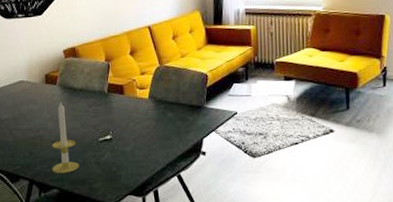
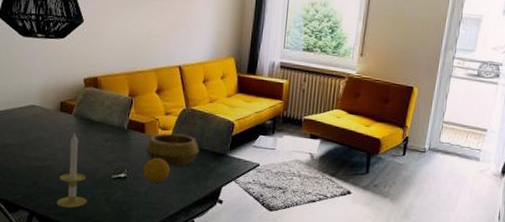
decorative bowl: none [126,91,178,123] -> present [145,133,200,167]
fruit: none [126,116,151,141] -> present [142,157,170,183]

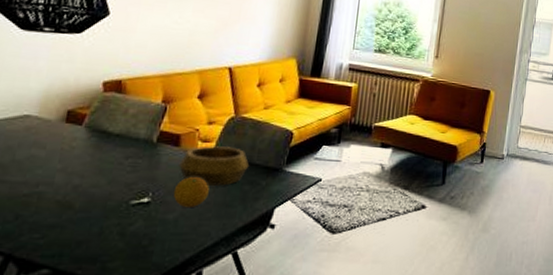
candle: present [56,132,87,209] -> none [47,147,93,248]

